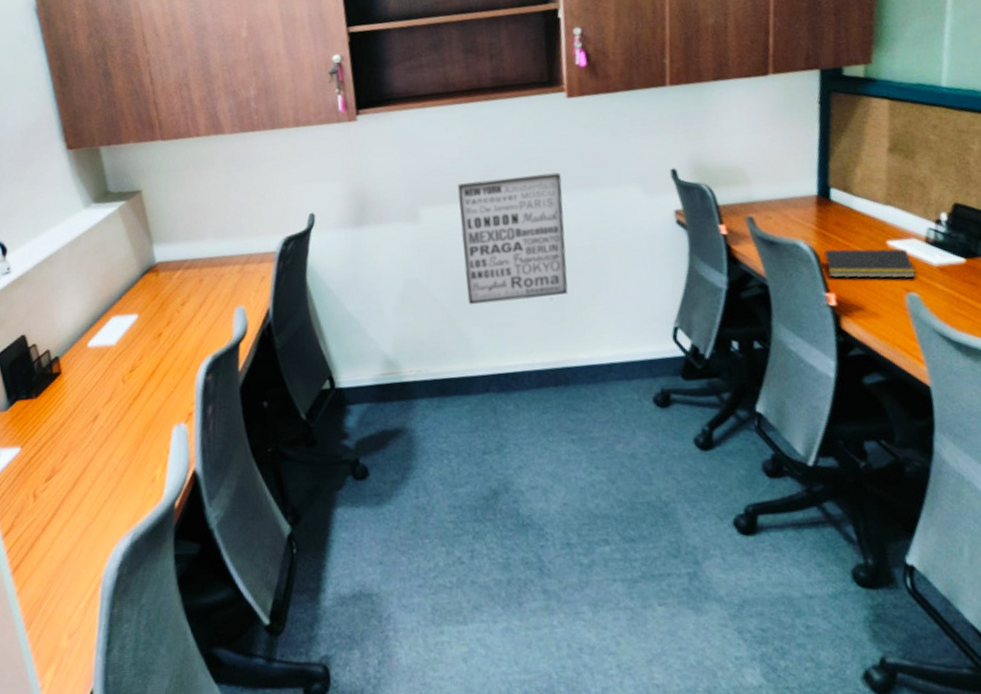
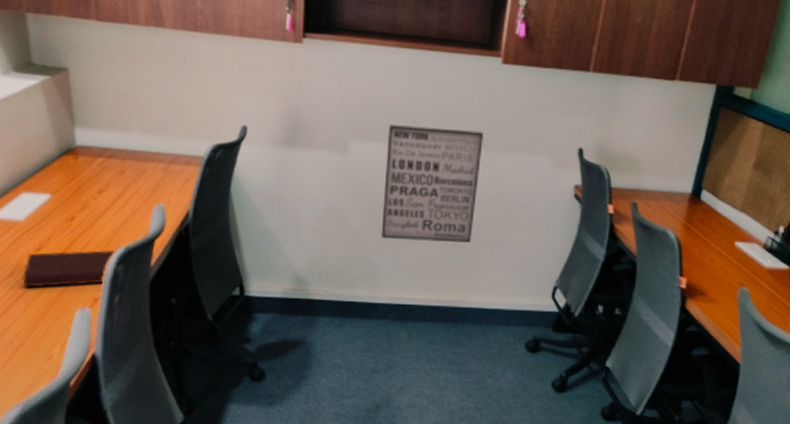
notebook: none [120,361,203,411] -> present [23,250,115,288]
notepad: present [822,248,917,279] -> none [683,240,751,276]

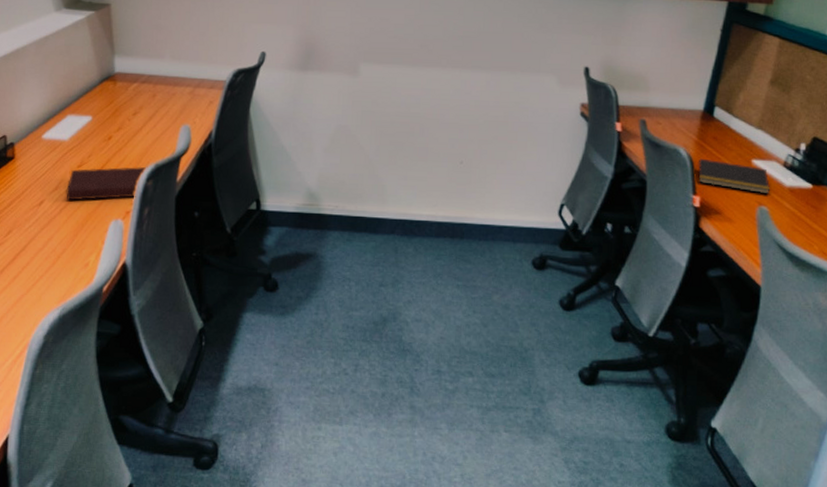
wall art: present [381,124,484,243] -> none [389,47,489,160]
notepad: none [683,240,751,276] -> present [696,158,771,194]

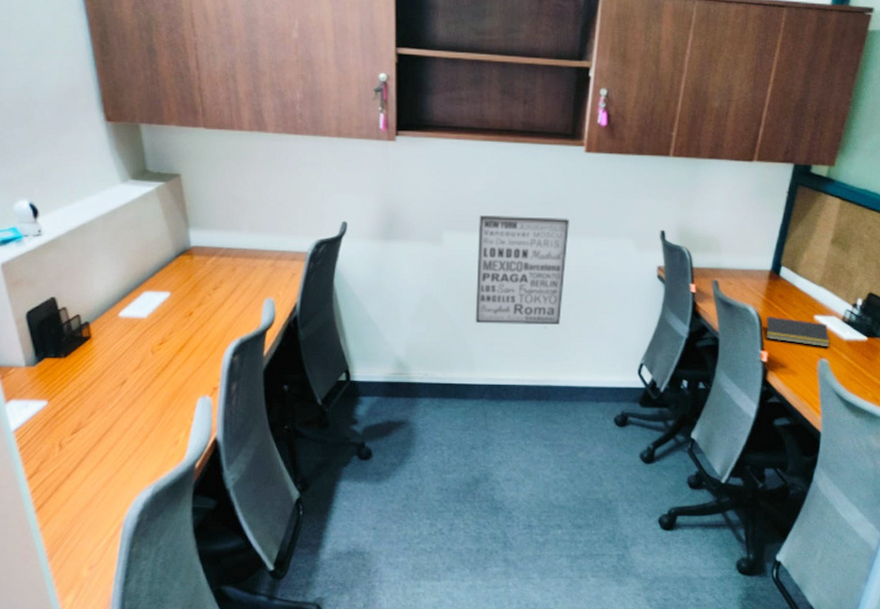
notebook: present [66,167,146,201] -> none [149,343,231,379]
wall art: none [389,47,489,160] -> present [475,214,569,325]

